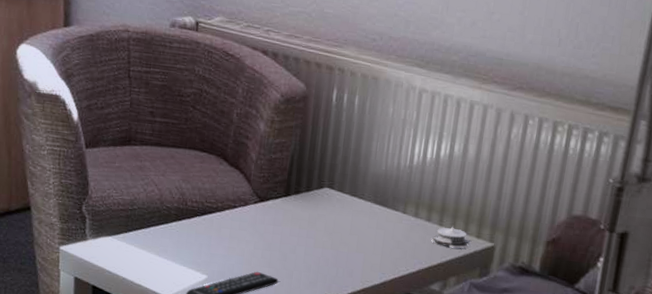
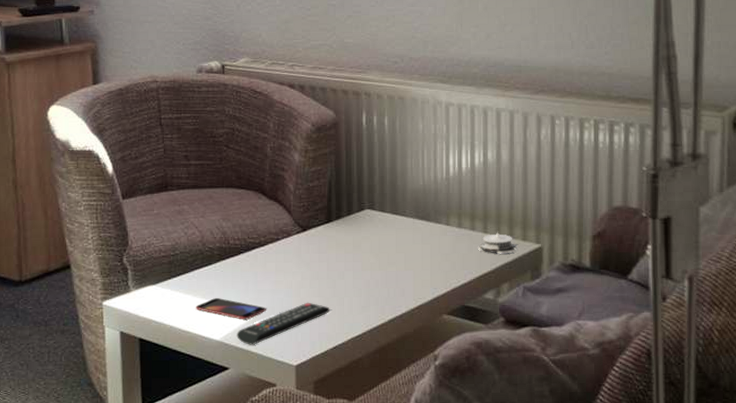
smartphone: none [148,256,217,281] -> present [195,298,266,320]

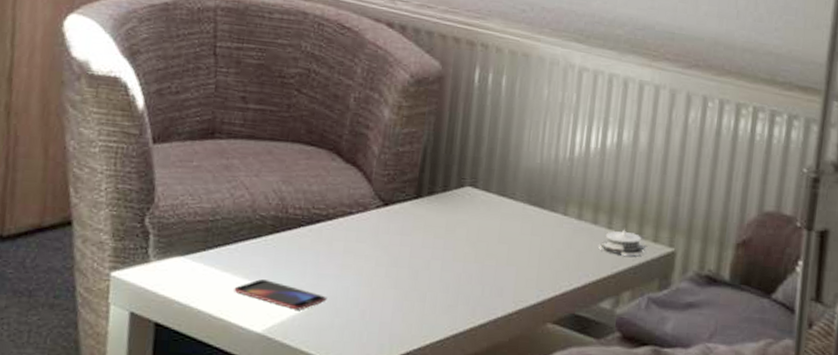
remote control: present [237,302,330,345] -> none [284,294,408,343]

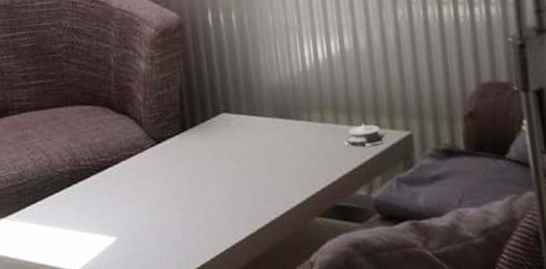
smartphone: present [234,279,326,310] -> none [50,225,126,246]

